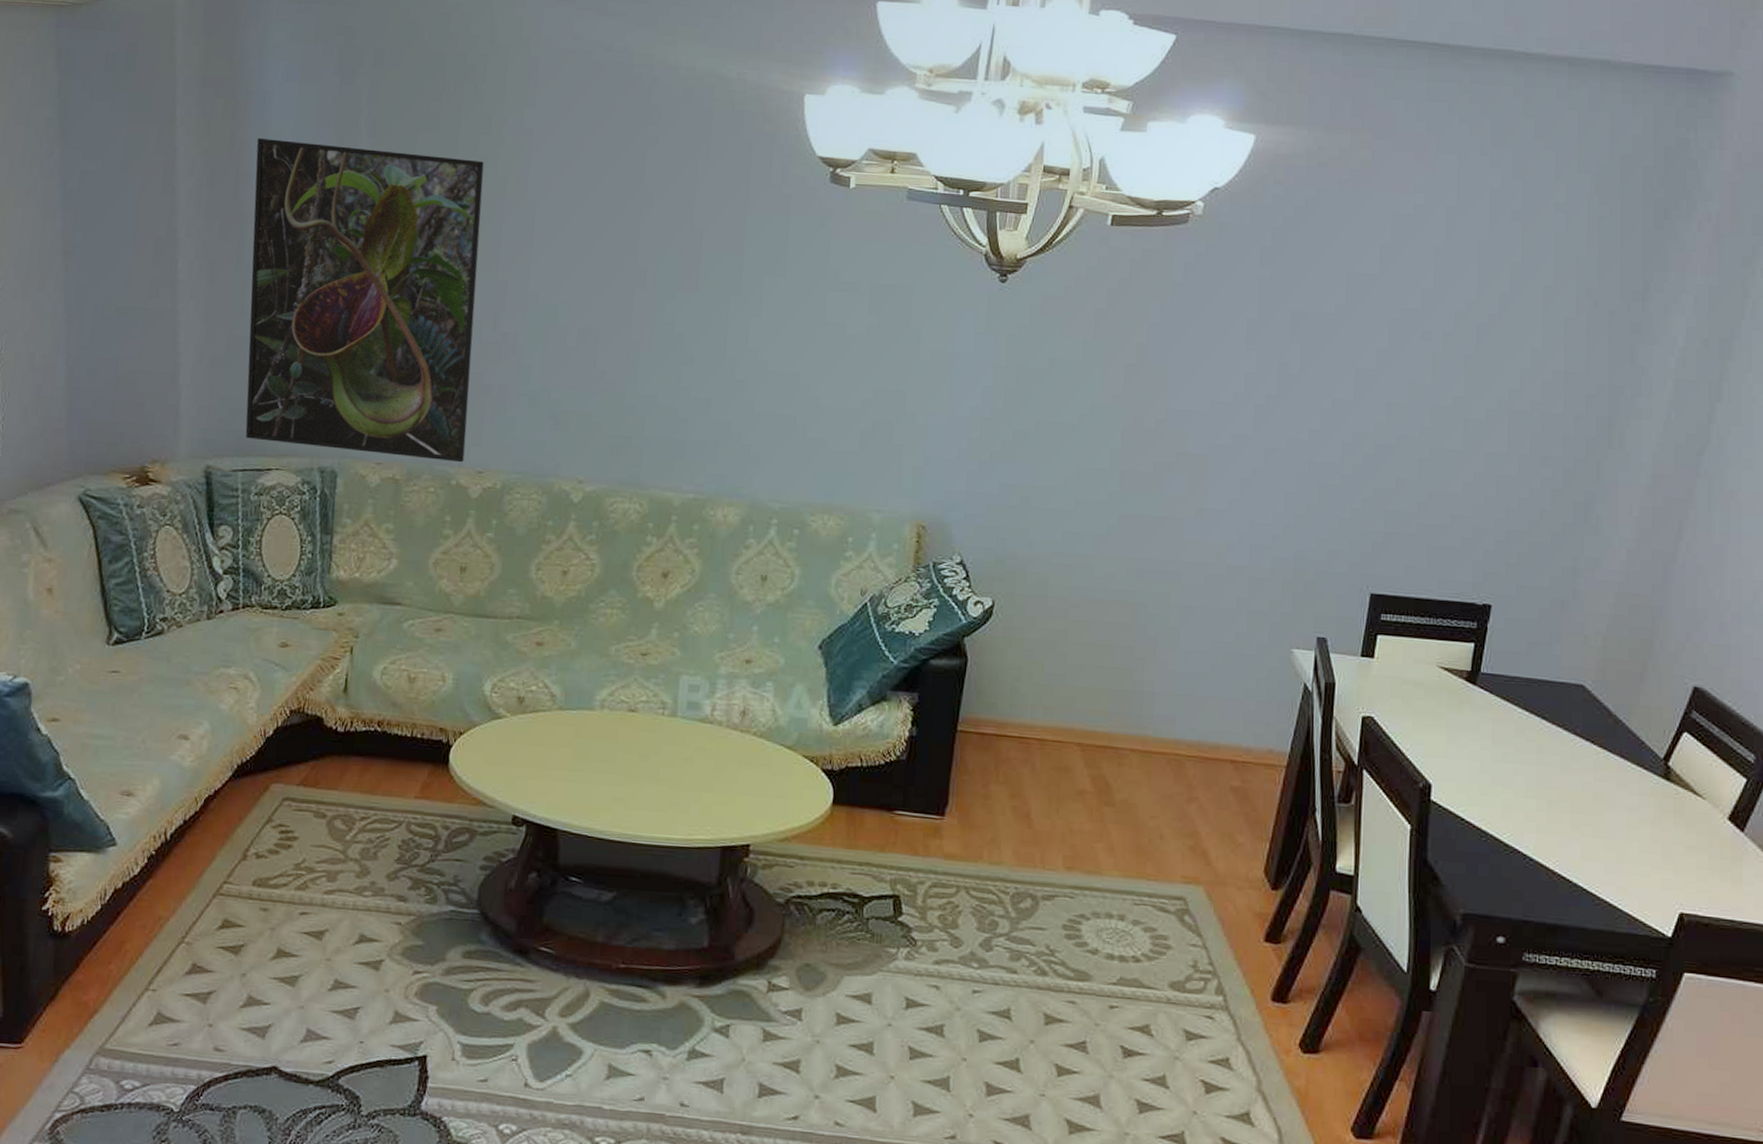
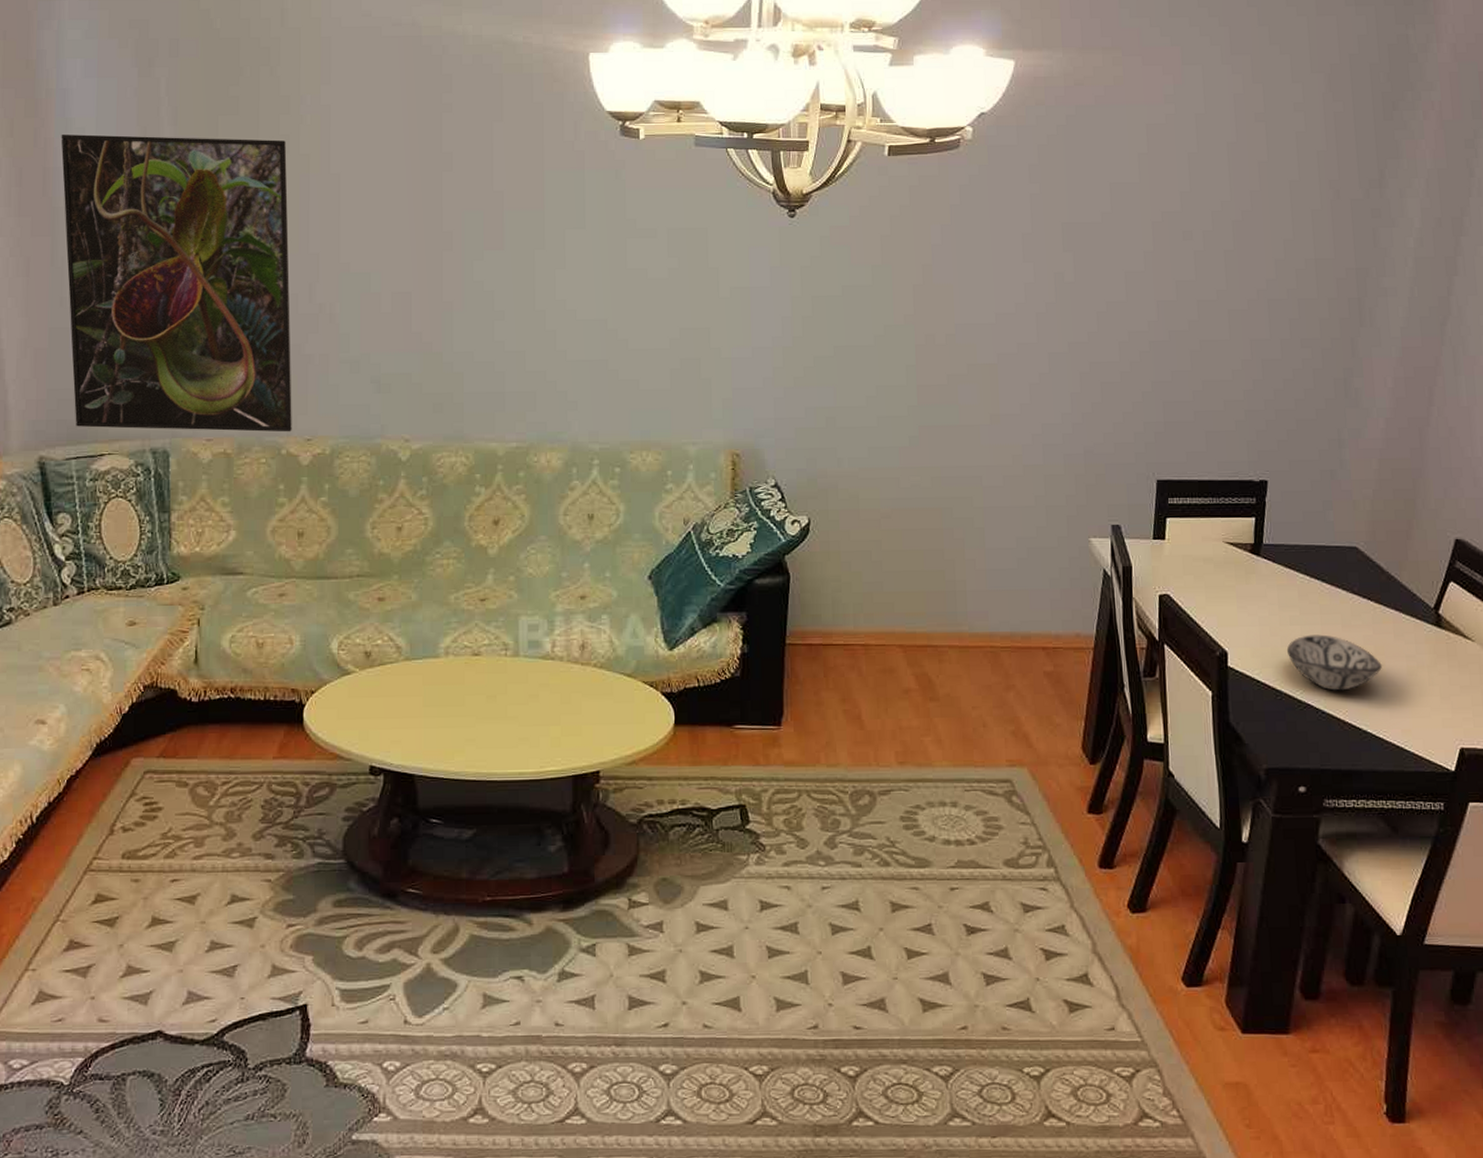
decorative bowl: none [1496,774,1600,839] -> present [1286,634,1382,691]

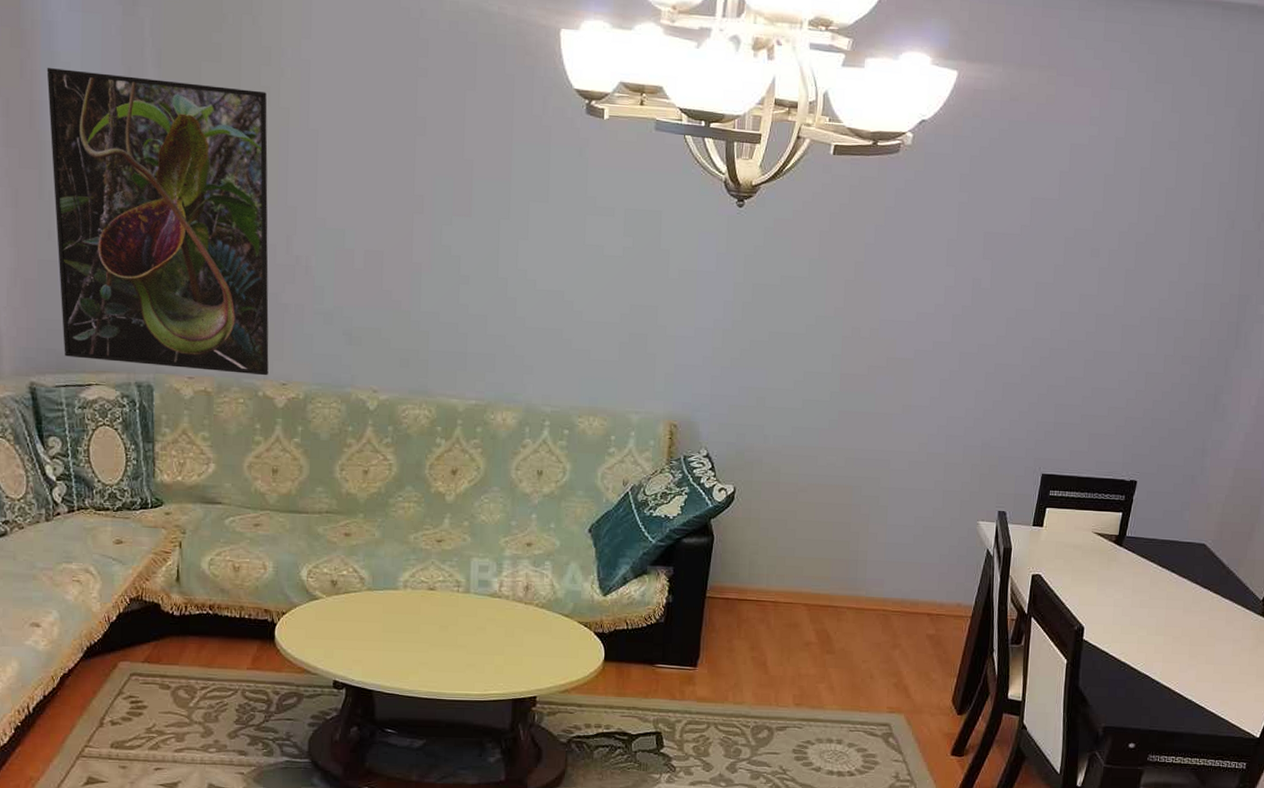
decorative bowl: present [1286,634,1382,691] -> none [1134,617,1212,666]

